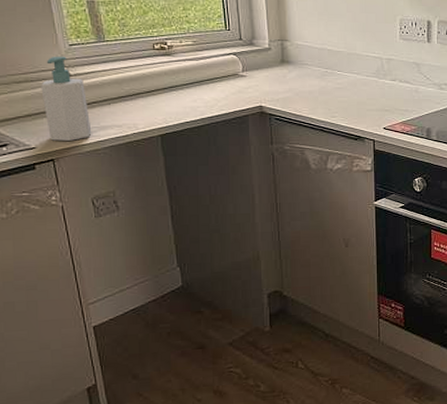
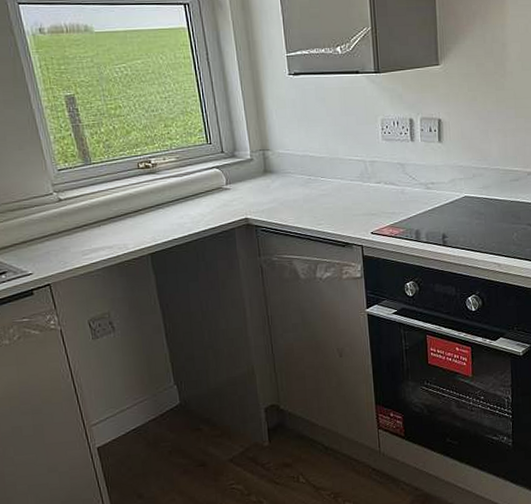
soap bottle: present [41,56,92,142] -> none [33,181,85,266]

